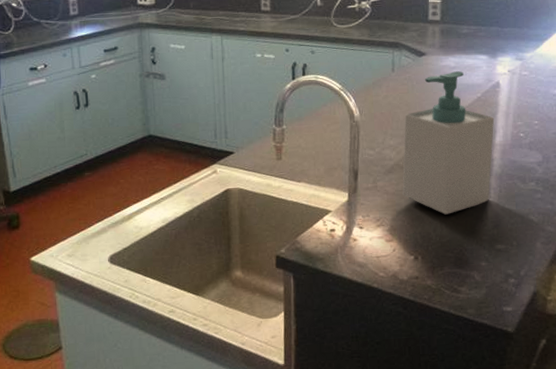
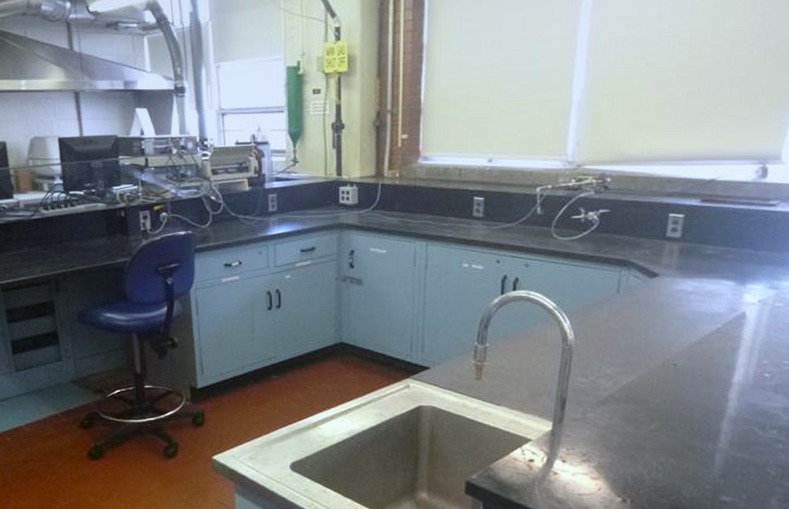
soap bottle: present [402,71,495,215] -> none [615,297,735,457]

